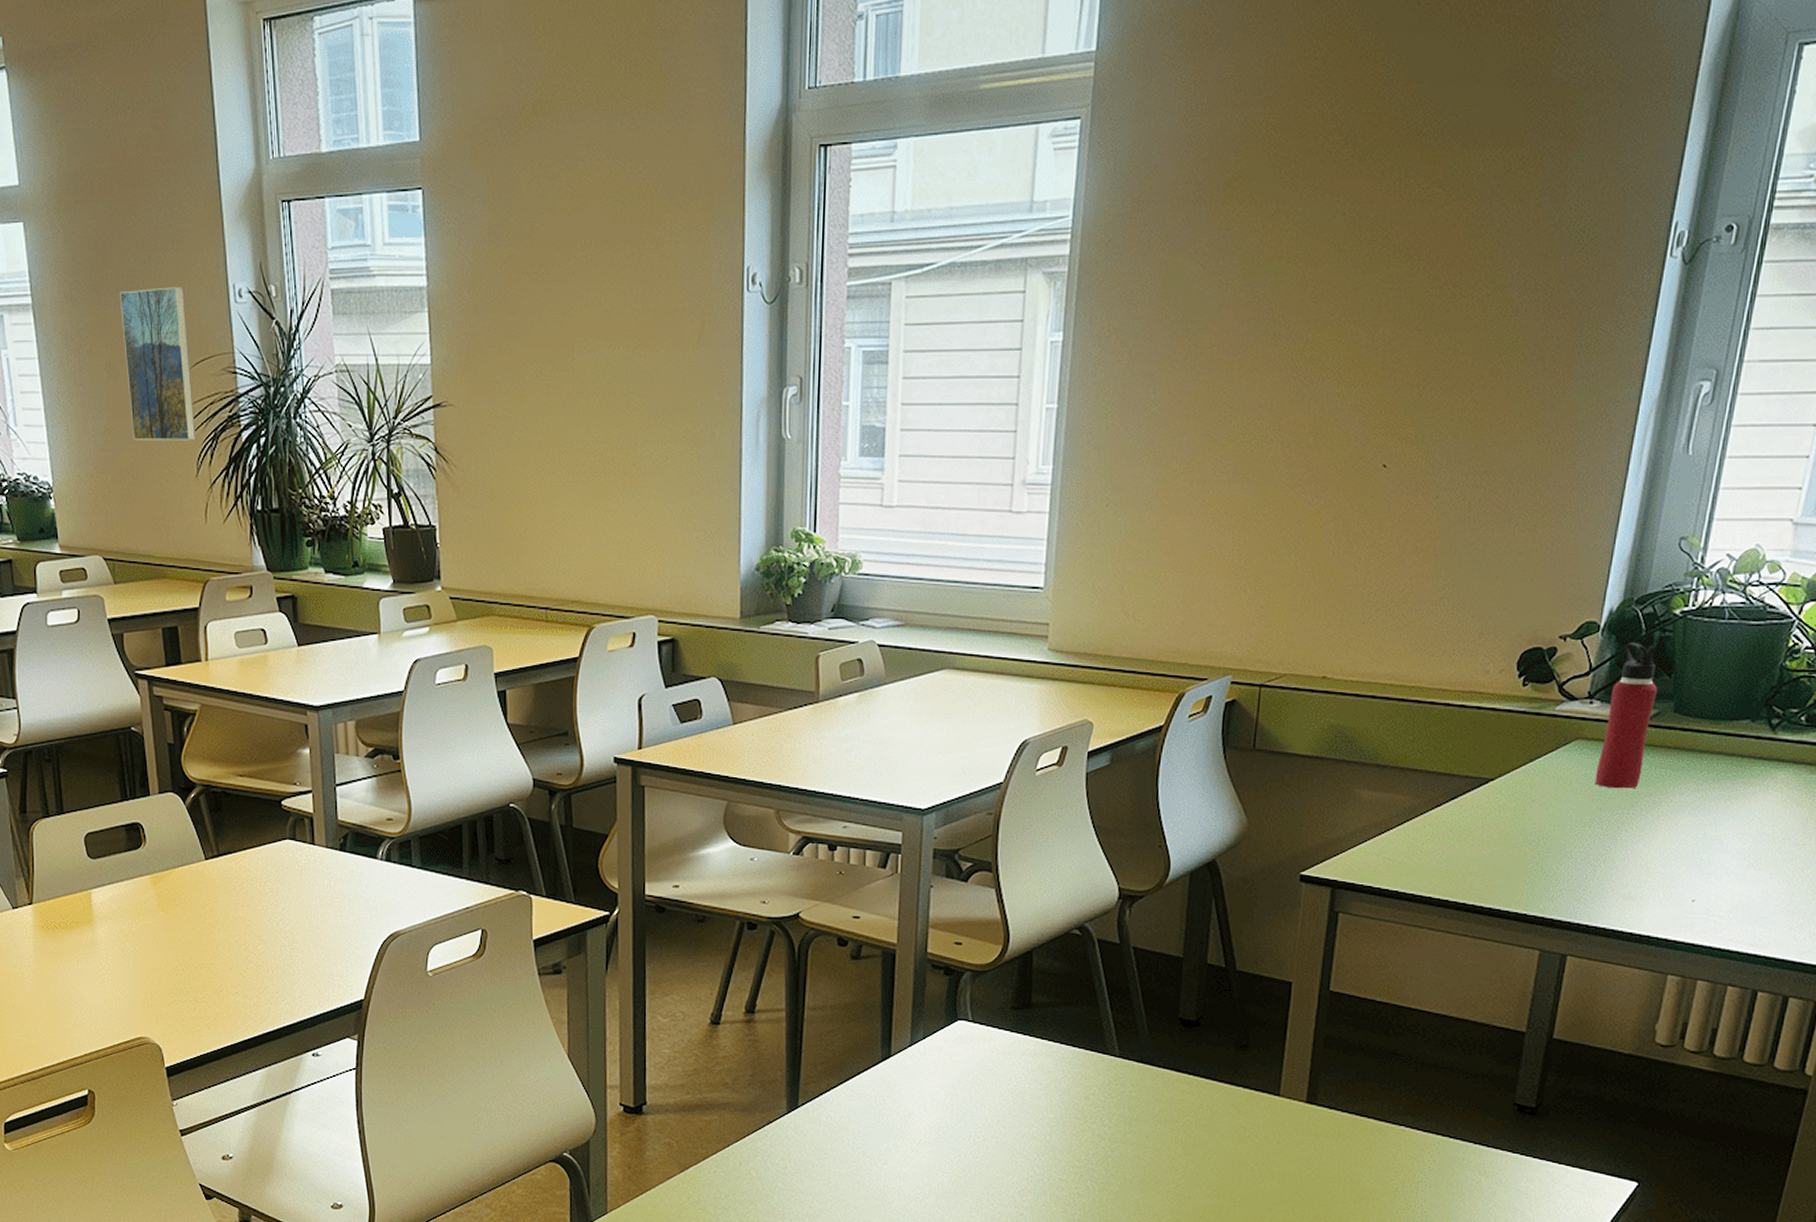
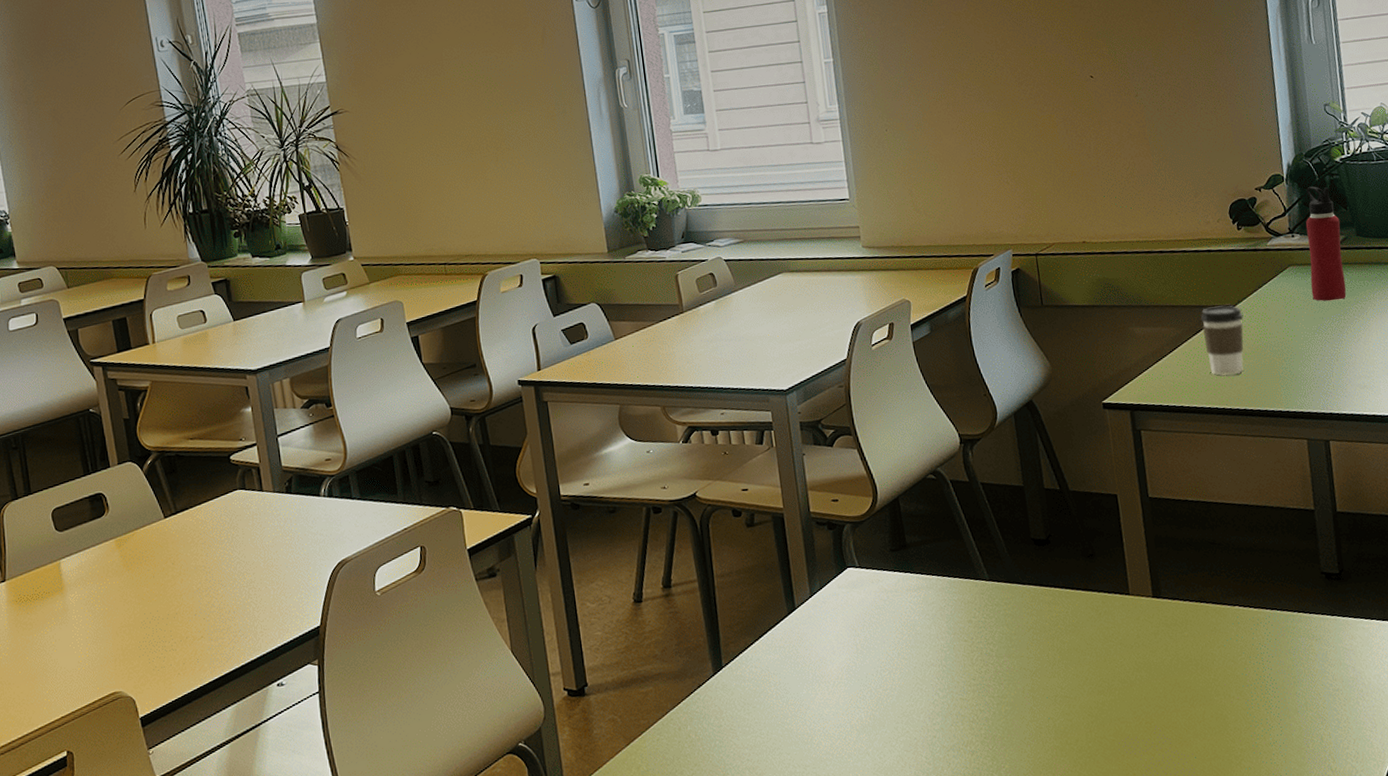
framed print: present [119,287,197,441] -> none [59,44,133,169]
coffee cup: none [1443,777,1502,862] -> present [1200,305,1244,375]

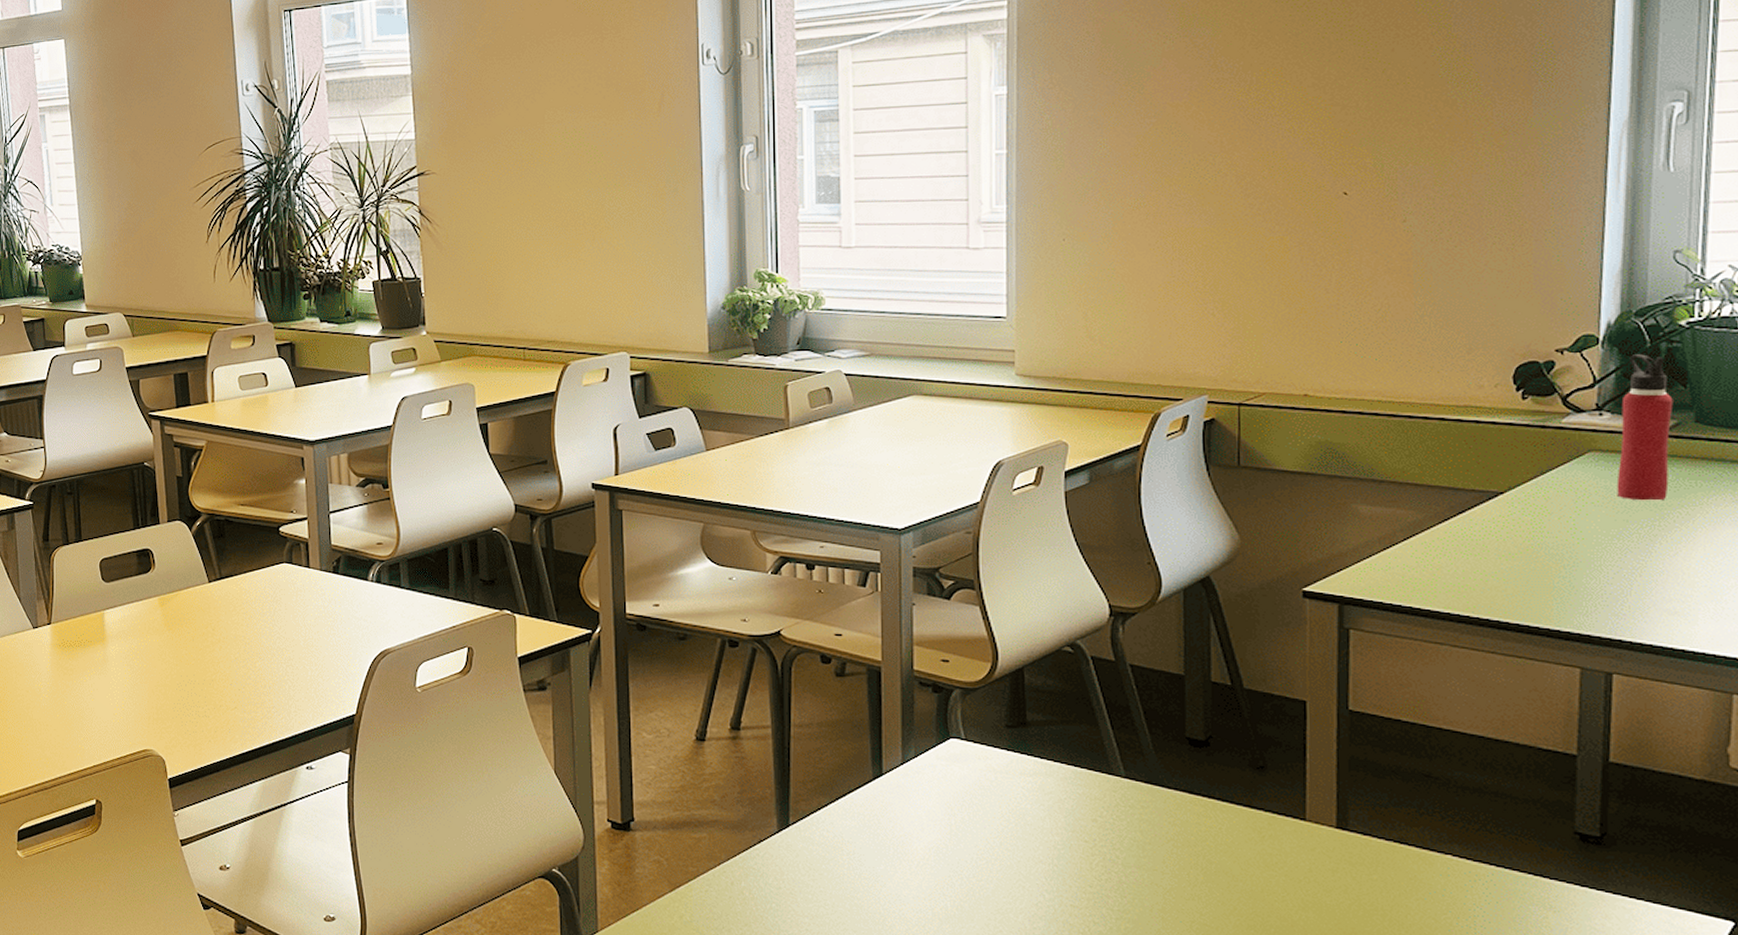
coffee cup: present [1200,305,1244,375] -> none [1452,491,1514,576]

